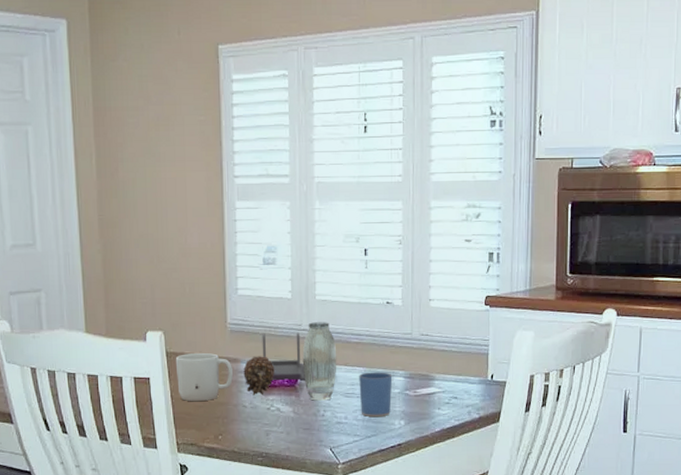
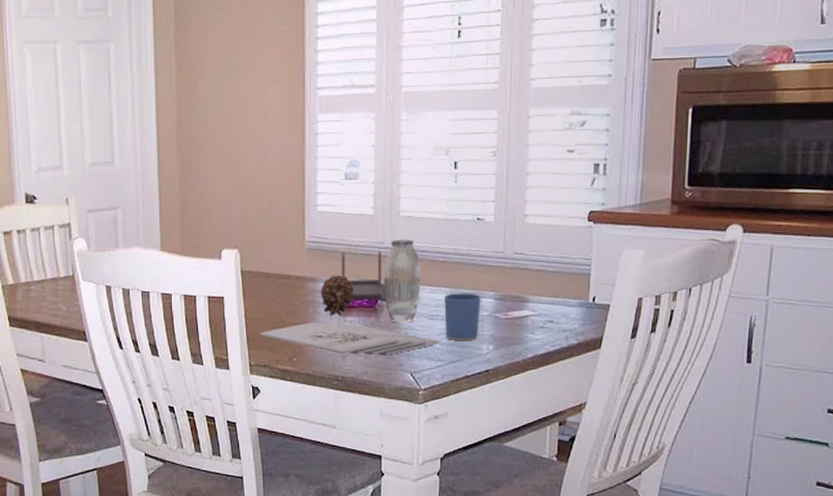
mug: present [175,353,234,402] -> none [250,272,310,322]
placemat: none [185,401,356,432] -> present [259,322,440,356]

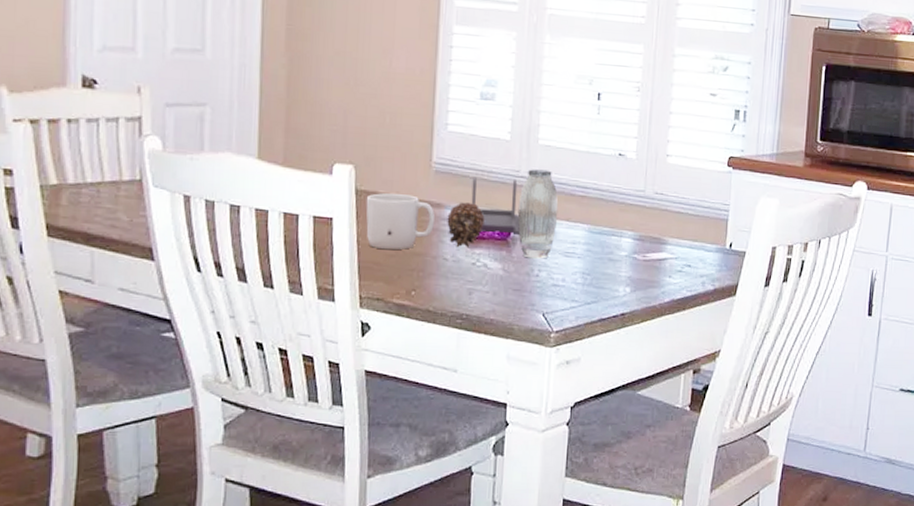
mug: none [250,272,310,322] -> present [366,193,436,250]
placemat: present [259,322,440,356] -> none [373,252,575,294]
mug: present [444,293,481,340] -> none [581,230,620,281]

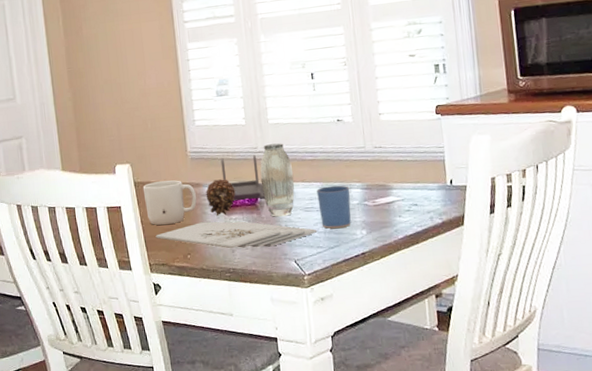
placemat: none [373,252,575,294] -> present [155,221,318,249]
mug: none [581,230,620,281] -> present [317,185,351,229]

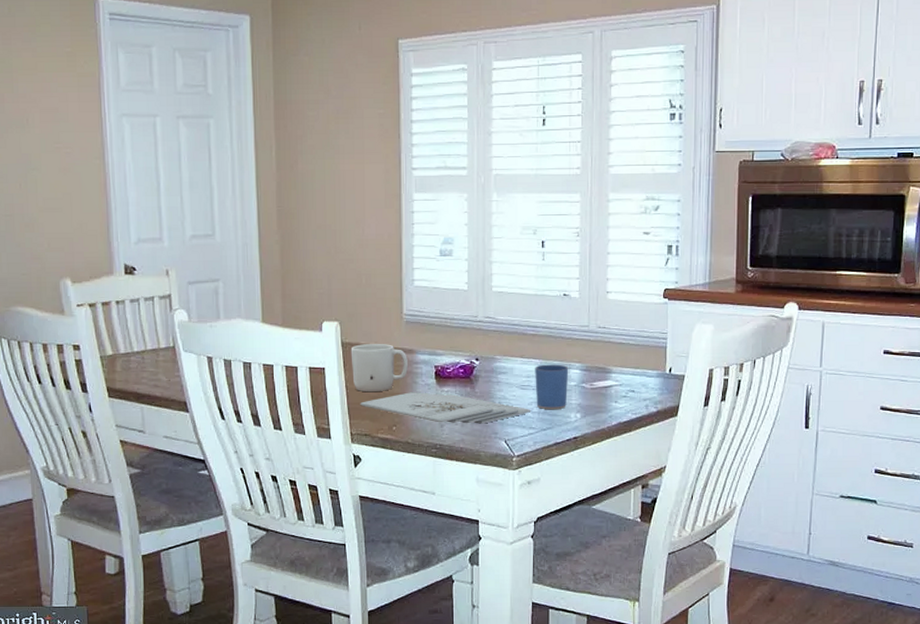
fruit: present [205,179,236,216] -> none [418,347,450,387]
napkin holder: present [220,154,265,201] -> none [437,324,480,372]
vase: present [260,143,295,217] -> none [478,313,513,393]

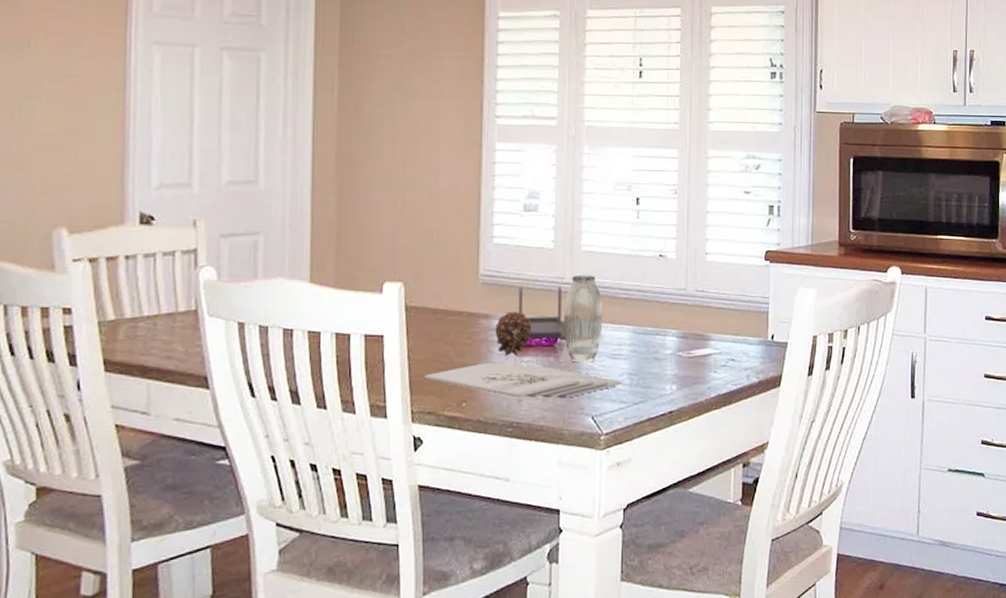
mug: present [350,344,409,393] -> none [415,308,484,364]
fruit: none [418,347,450,387] -> present [495,312,532,357]
napkin holder: none [437,324,480,372] -> present [518,286,566,340]
vase: none [478,313,513,393] -> present [563,275,603,363]
mug: present [535,364,569,409] -> none [627,331,664,381]

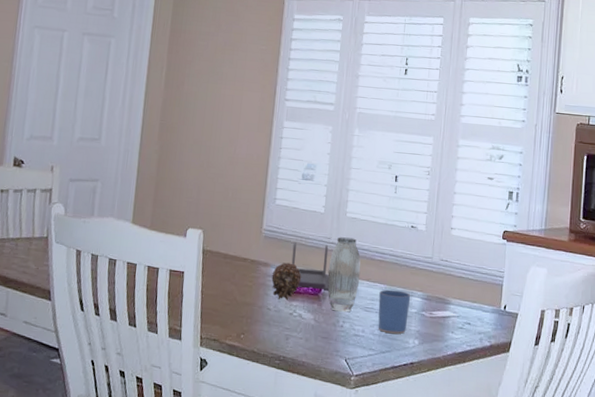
placemat: present [424,363,622,399] -> none [212,303,373,341]
mug: none [627,331,664,381] -> present [378,289,411,334]

